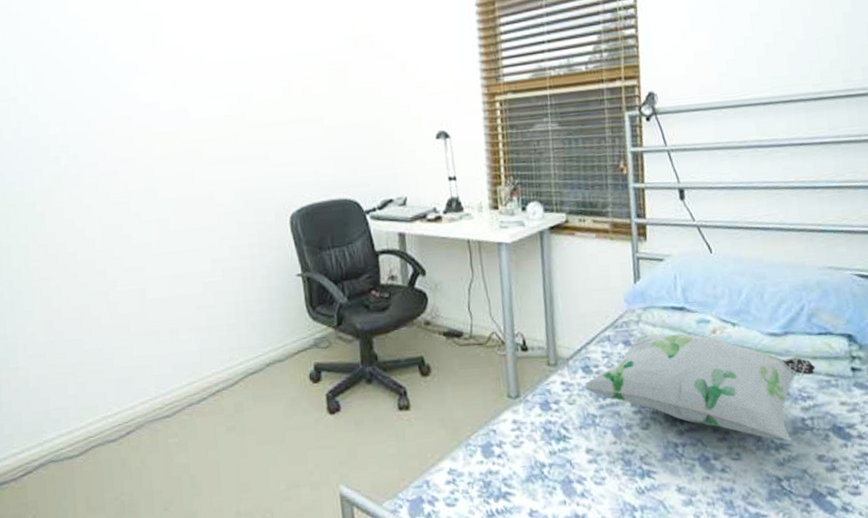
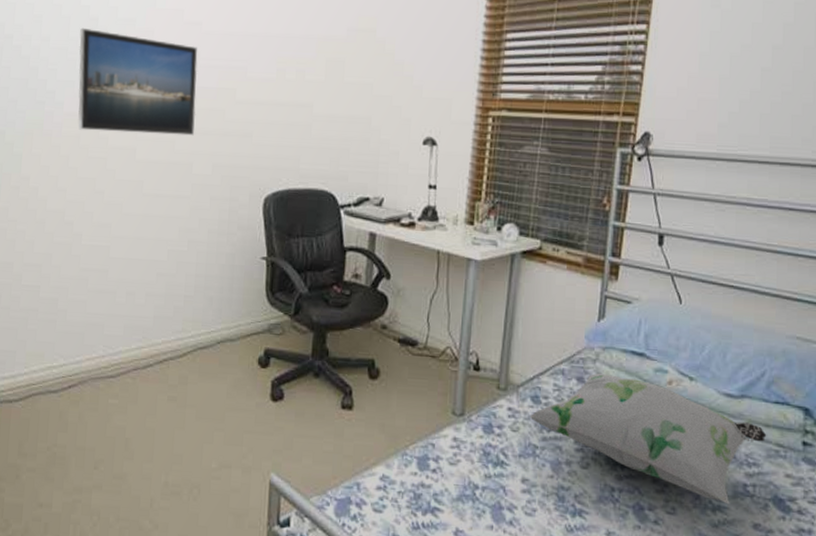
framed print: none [83,77,212,179] -> present [78,27,198,136]

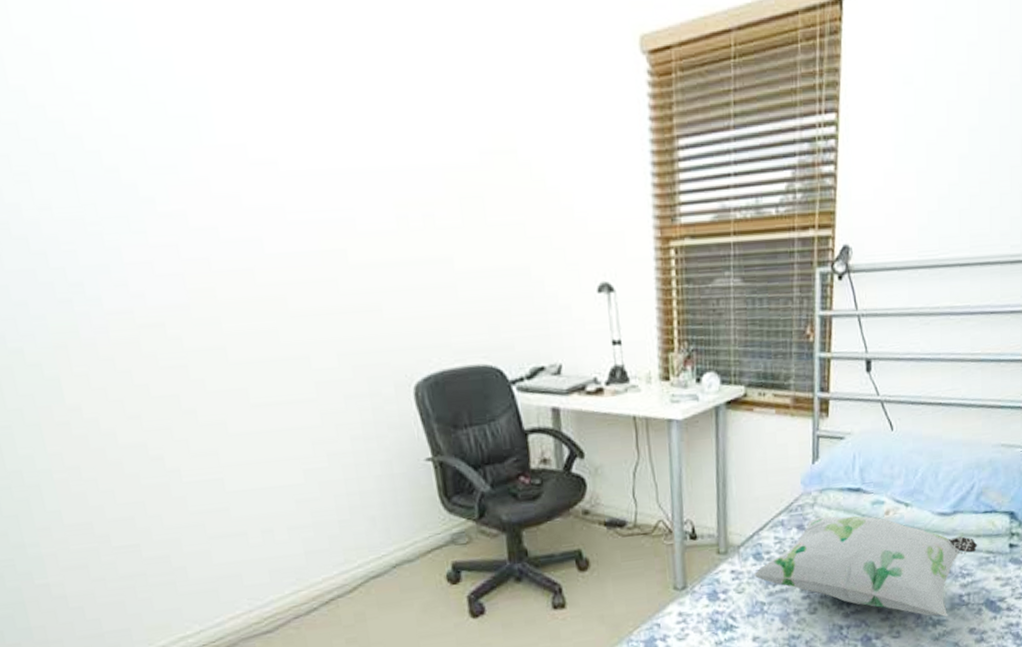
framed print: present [78,27,198,136] -> none [95,184,304,332]

